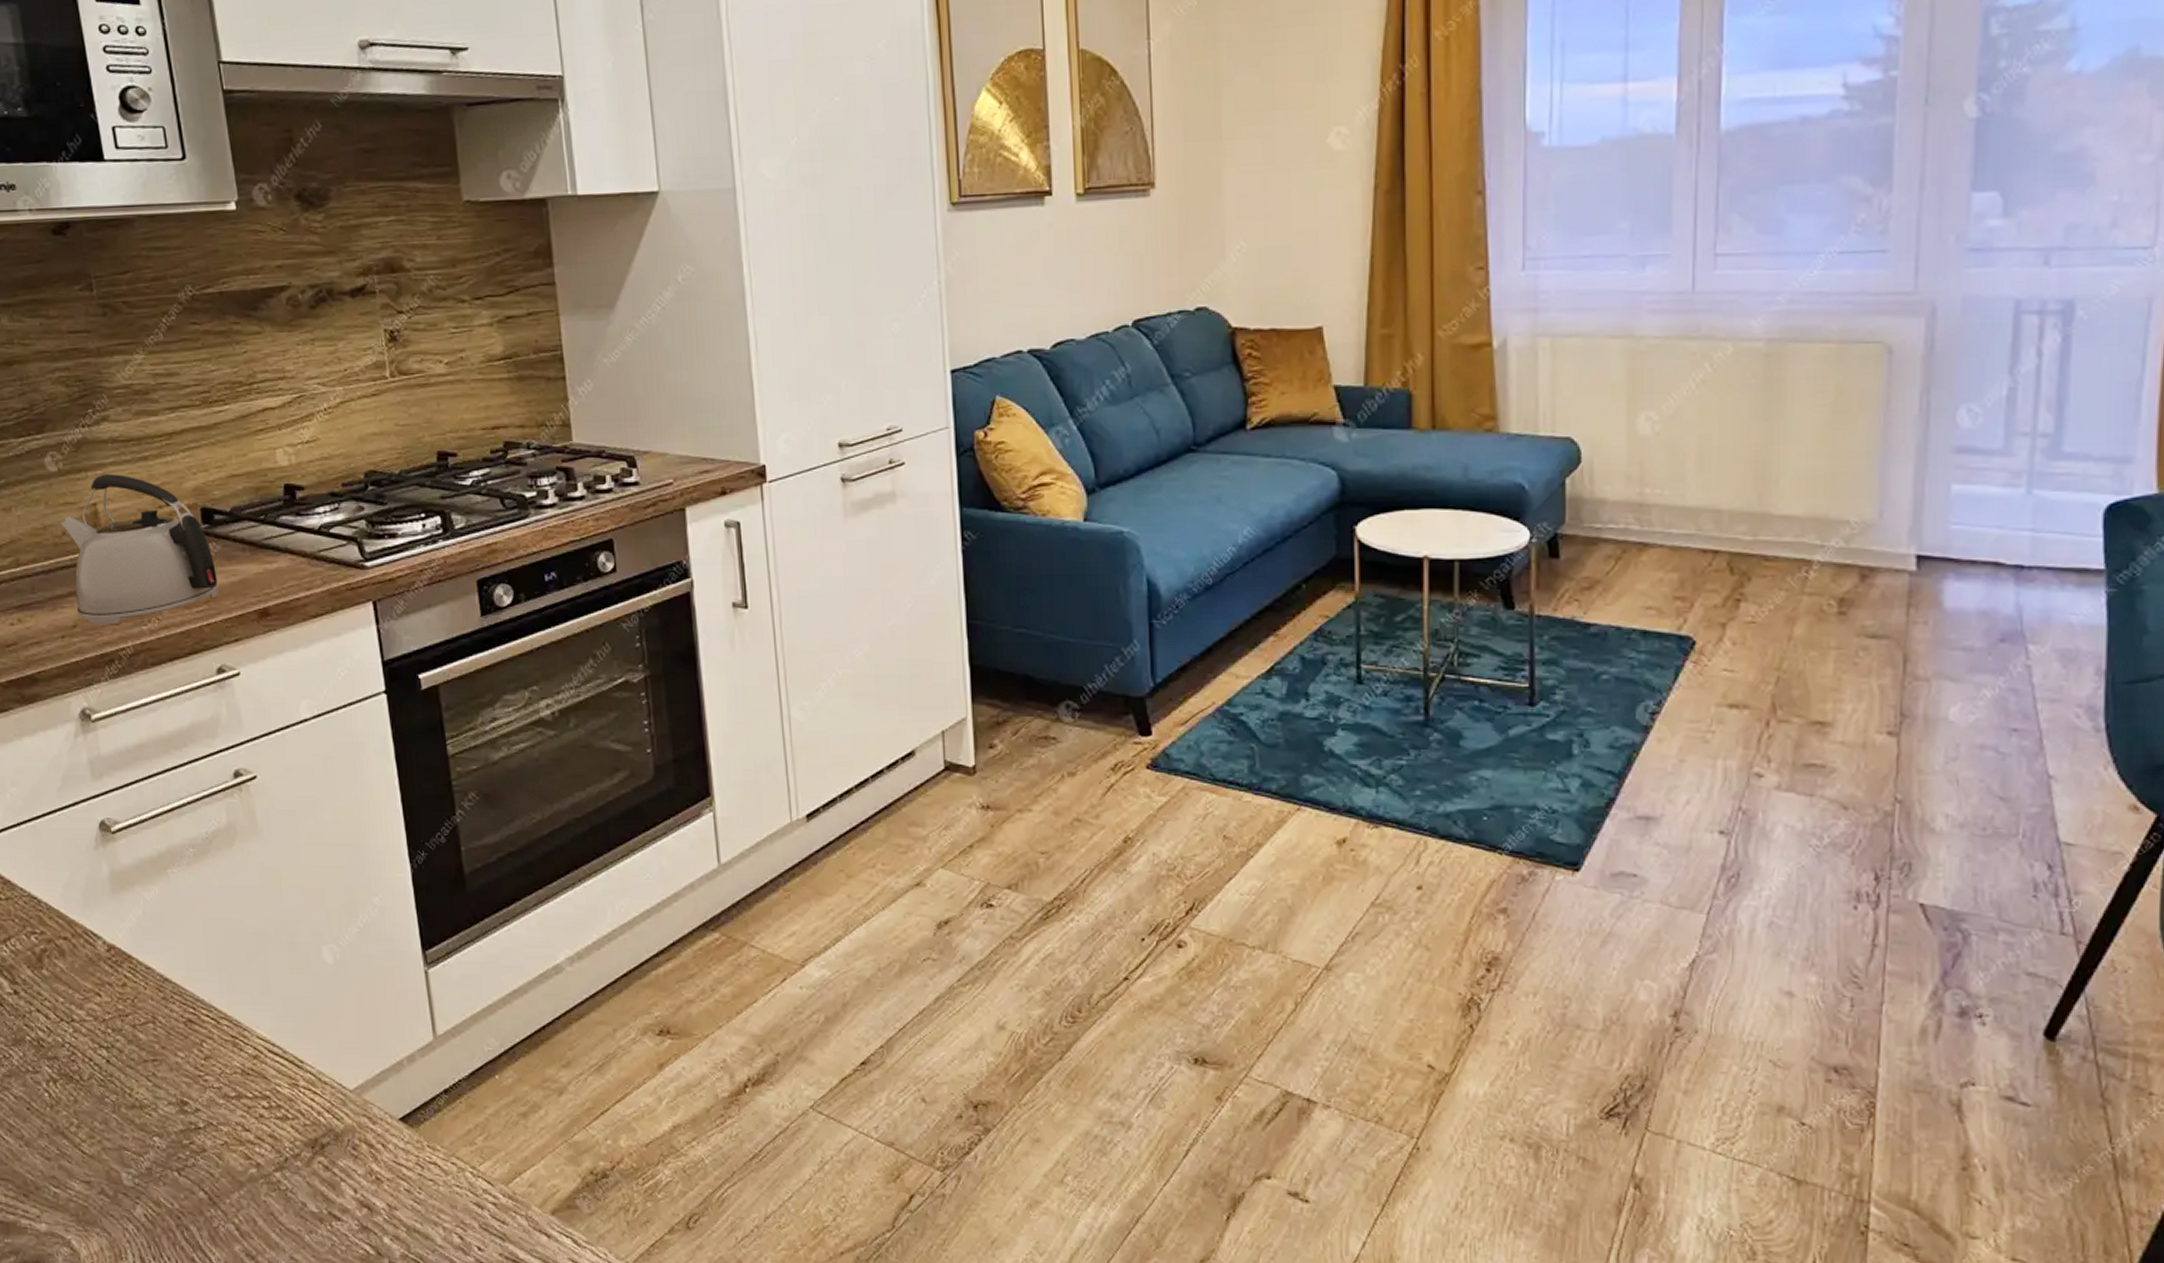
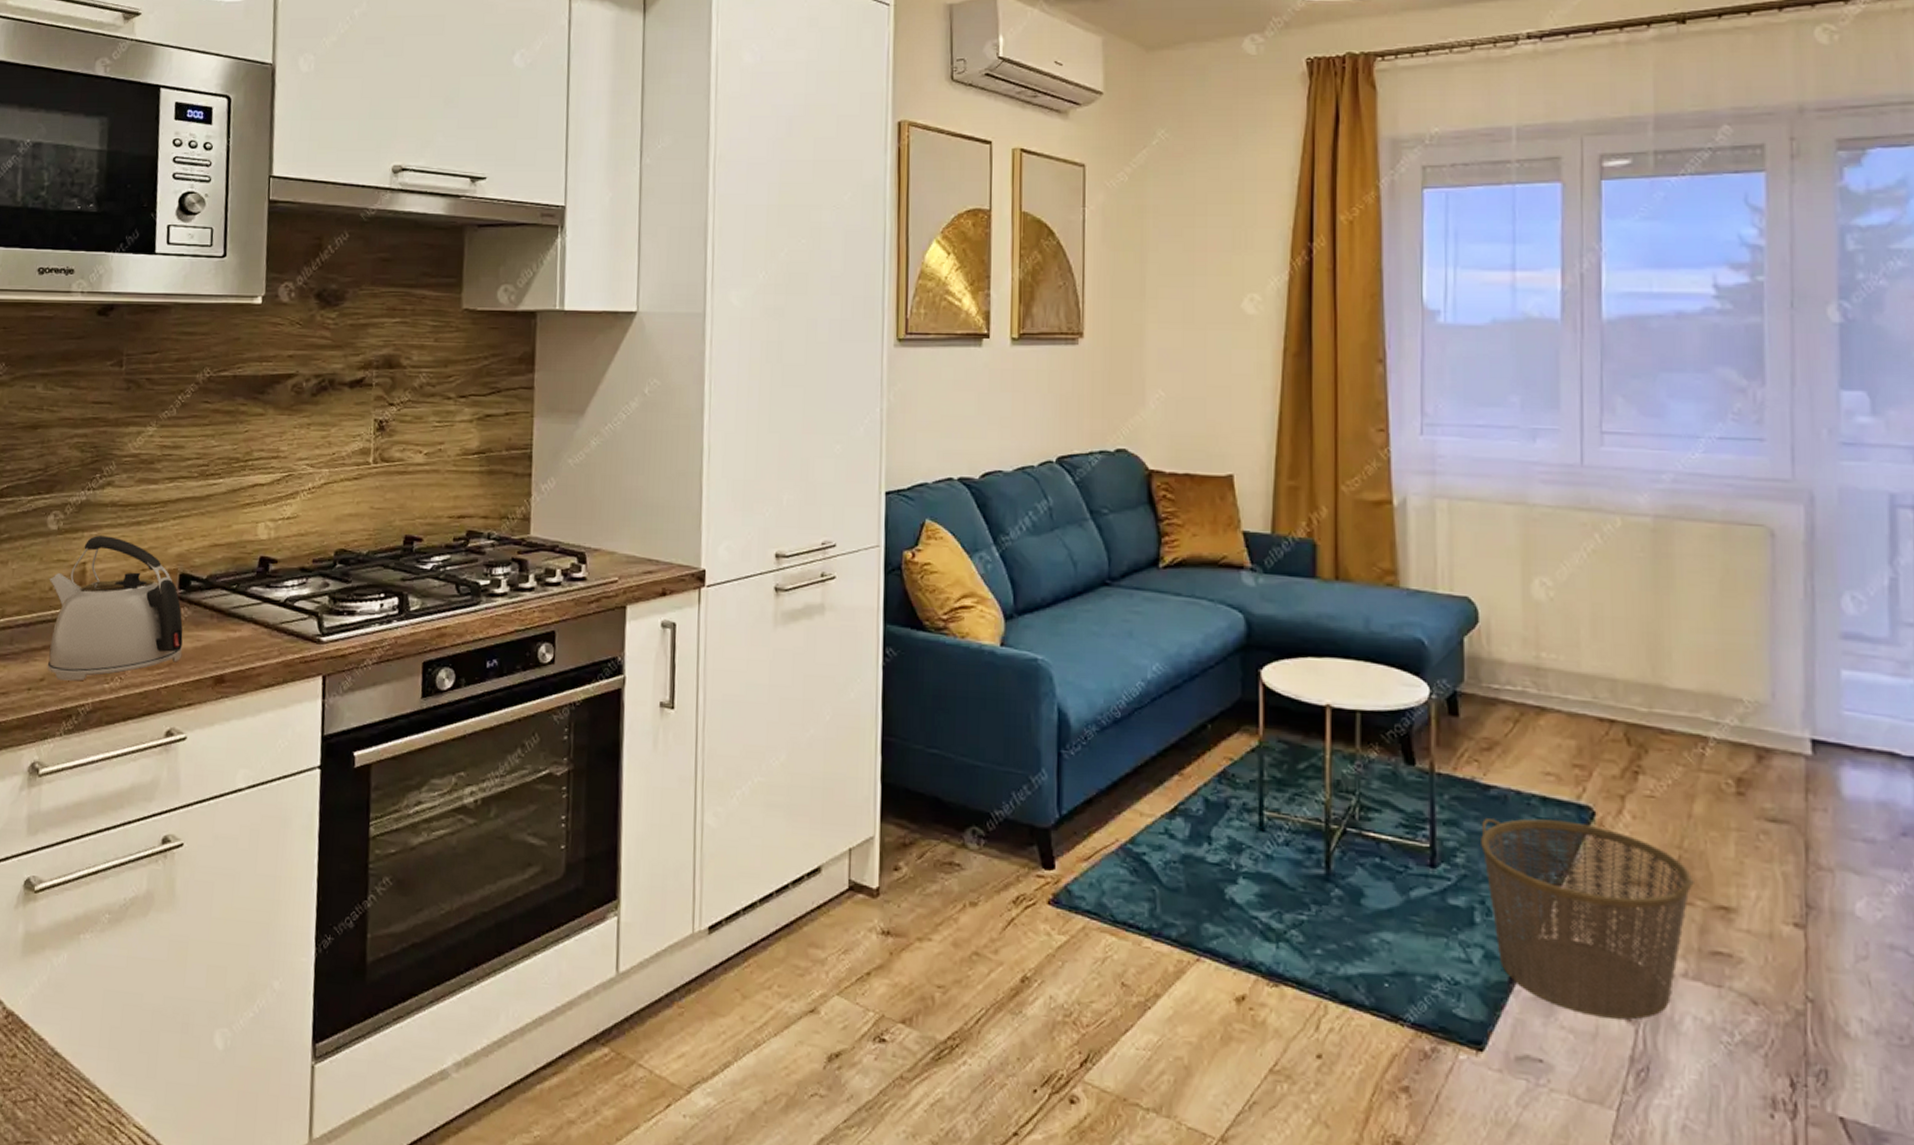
basket: none [1578,652,1791,832] -> present [1479,818,1694,1020]

